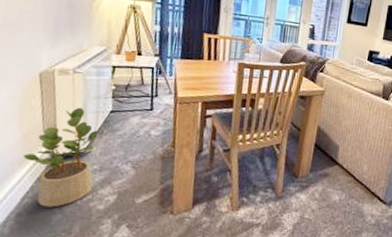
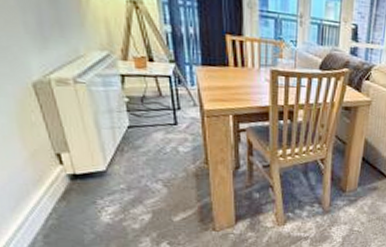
potted plant: present [24,107,99,207] -> none [36,122,123,228]

